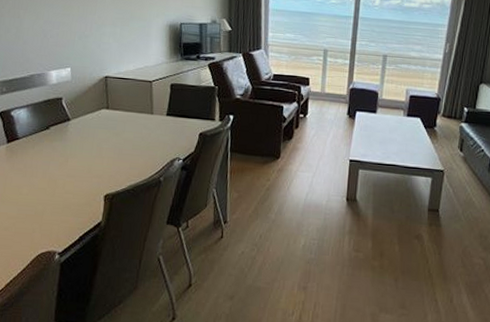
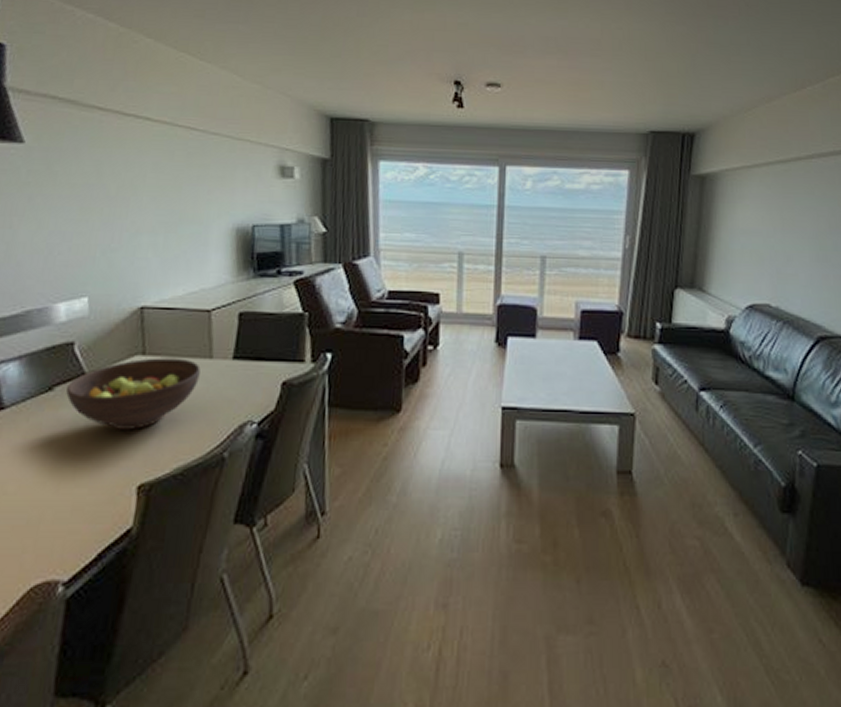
fruit bowl: none [58,111,145,159] -> present [66,358,201,430]

